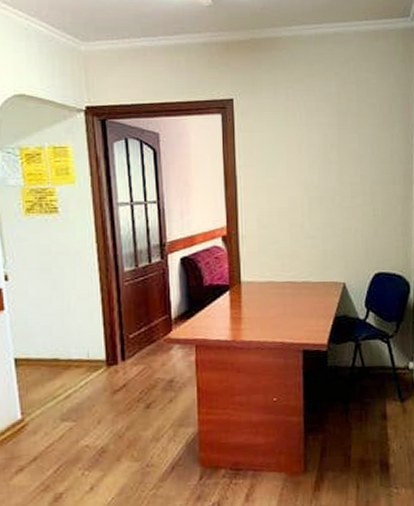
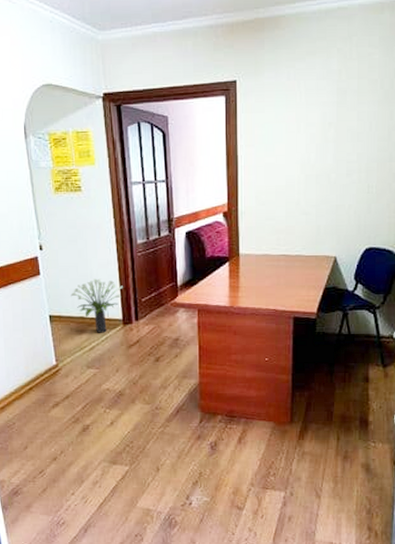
potted plant: none [42,312,108,378] -> present [71,278,124,333]

